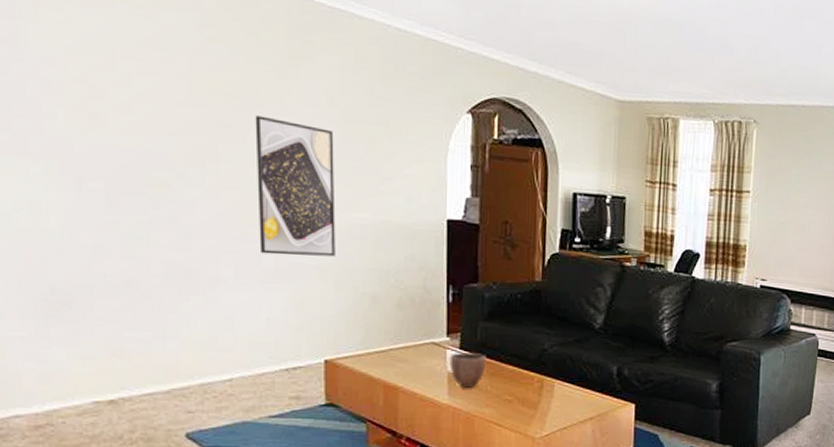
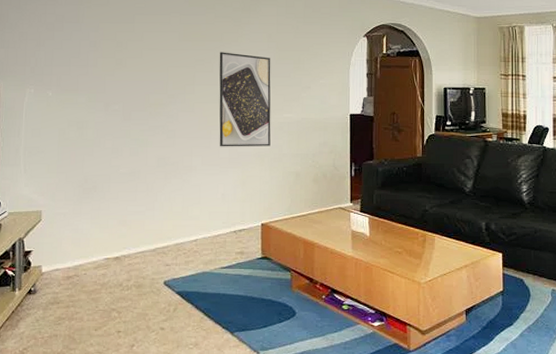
decorative bowl: present [449,352,487,388] -> none [353,215,381,242]

